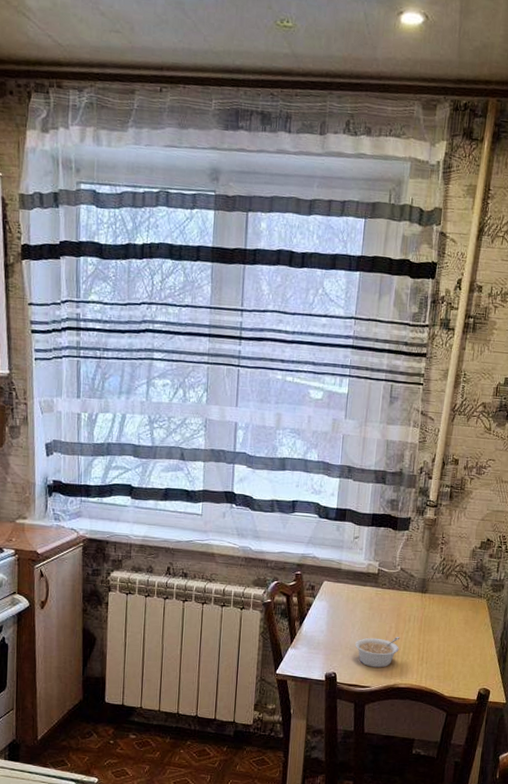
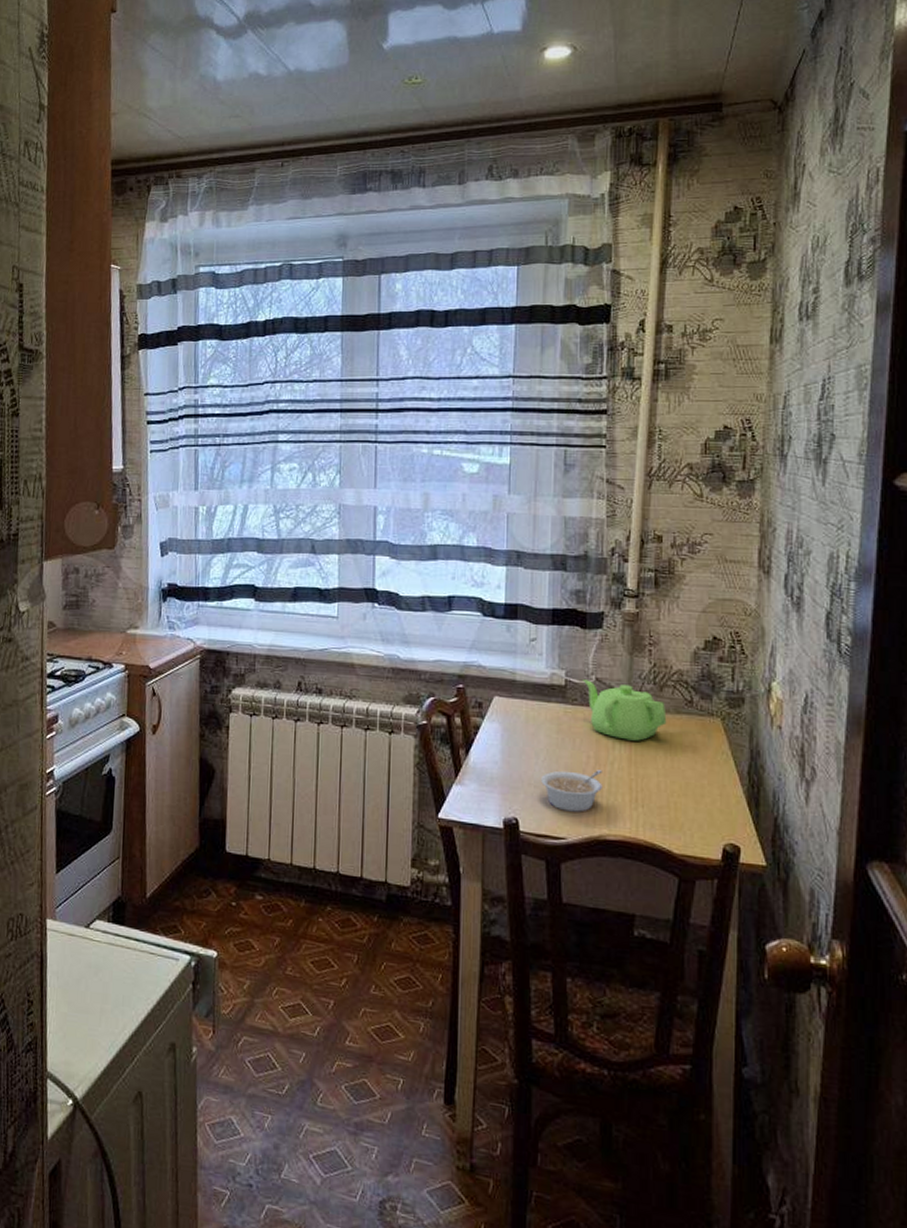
teapot: none [391,569,449,616] -> present [583,680,667,741]

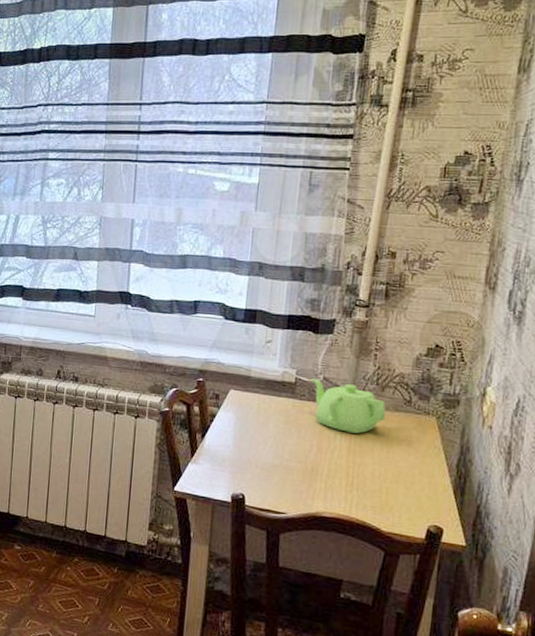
legume: present [541,770,603,812] -> none [267,456,323,492]

